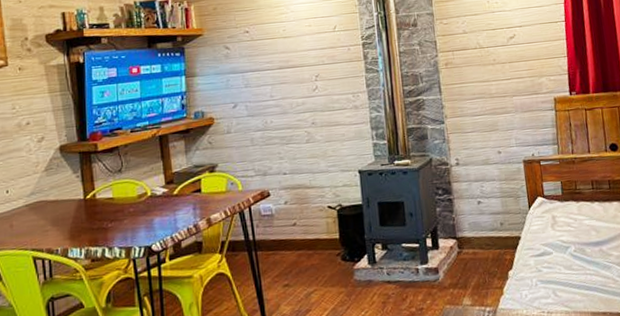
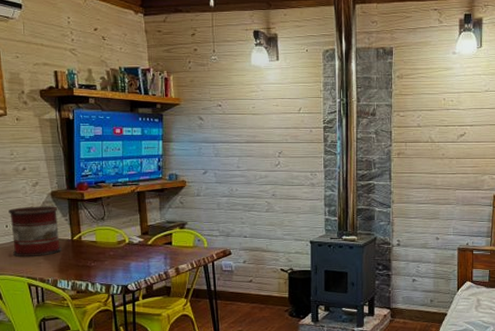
plant pot: none [9,162,72,227] -> present [8,206,62,258]

